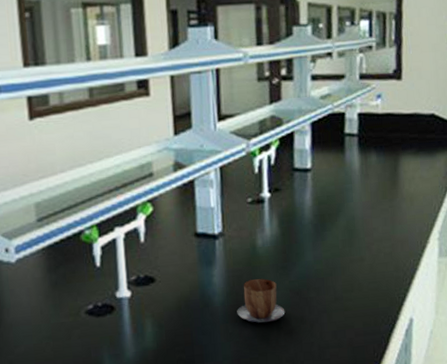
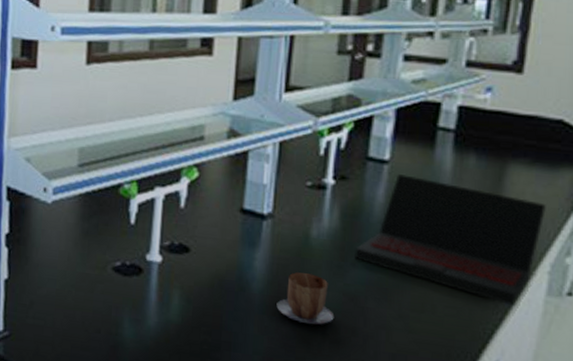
laptop: none [294,178,431,271] -> present [354,174,546,305]

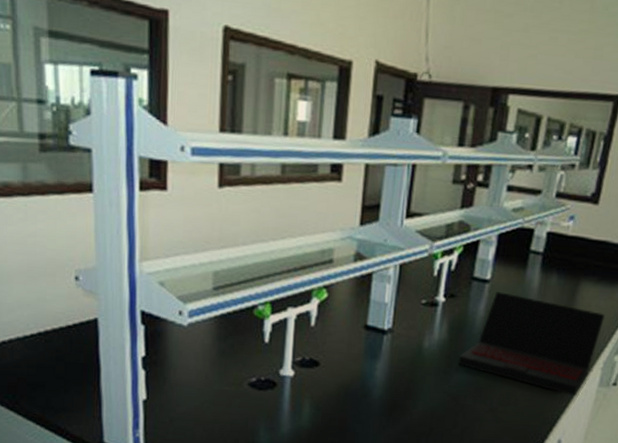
mug: present [276,272,334,325] -> none [393,379,440,422]

